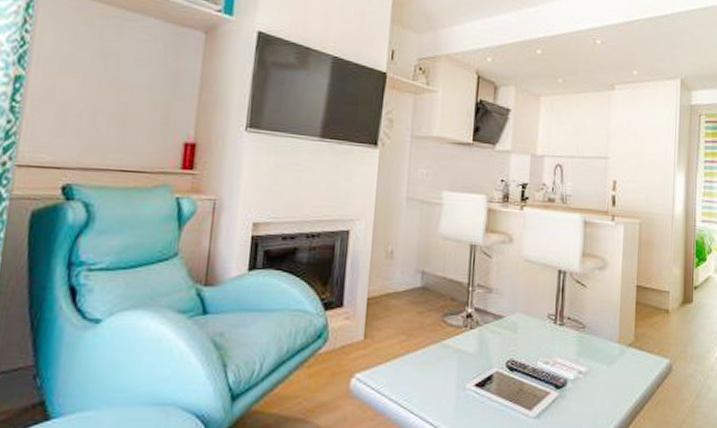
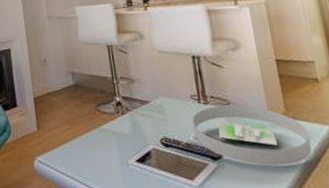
decorative tray: none [543,328,650,398] -> present [192,105,312,166]

